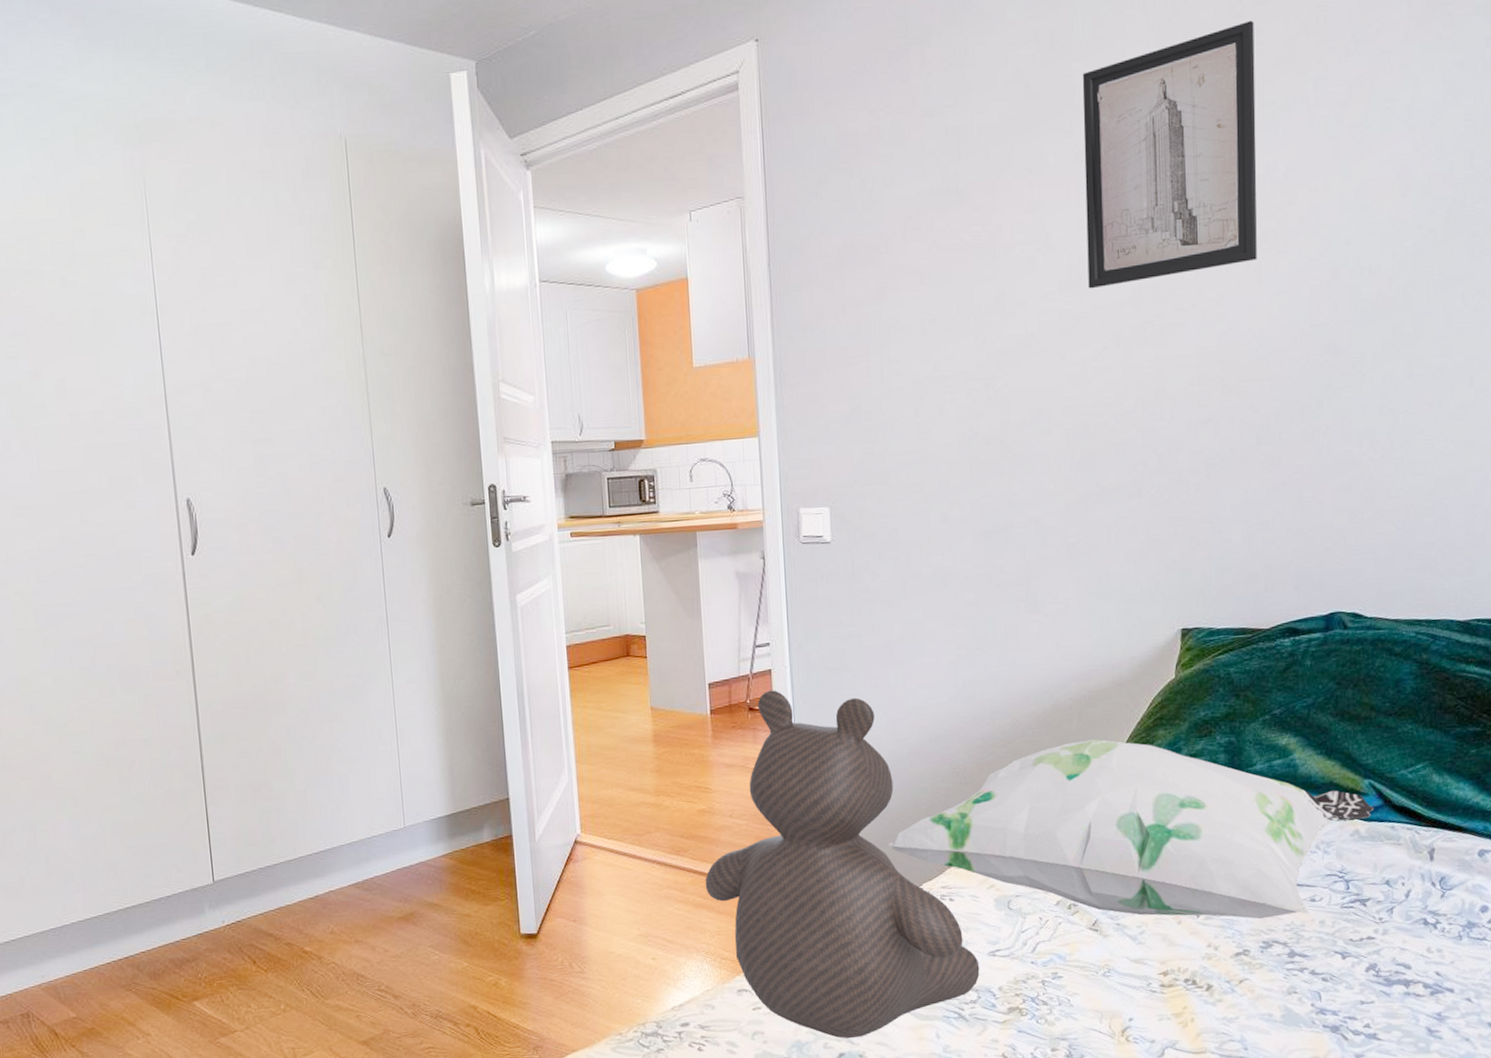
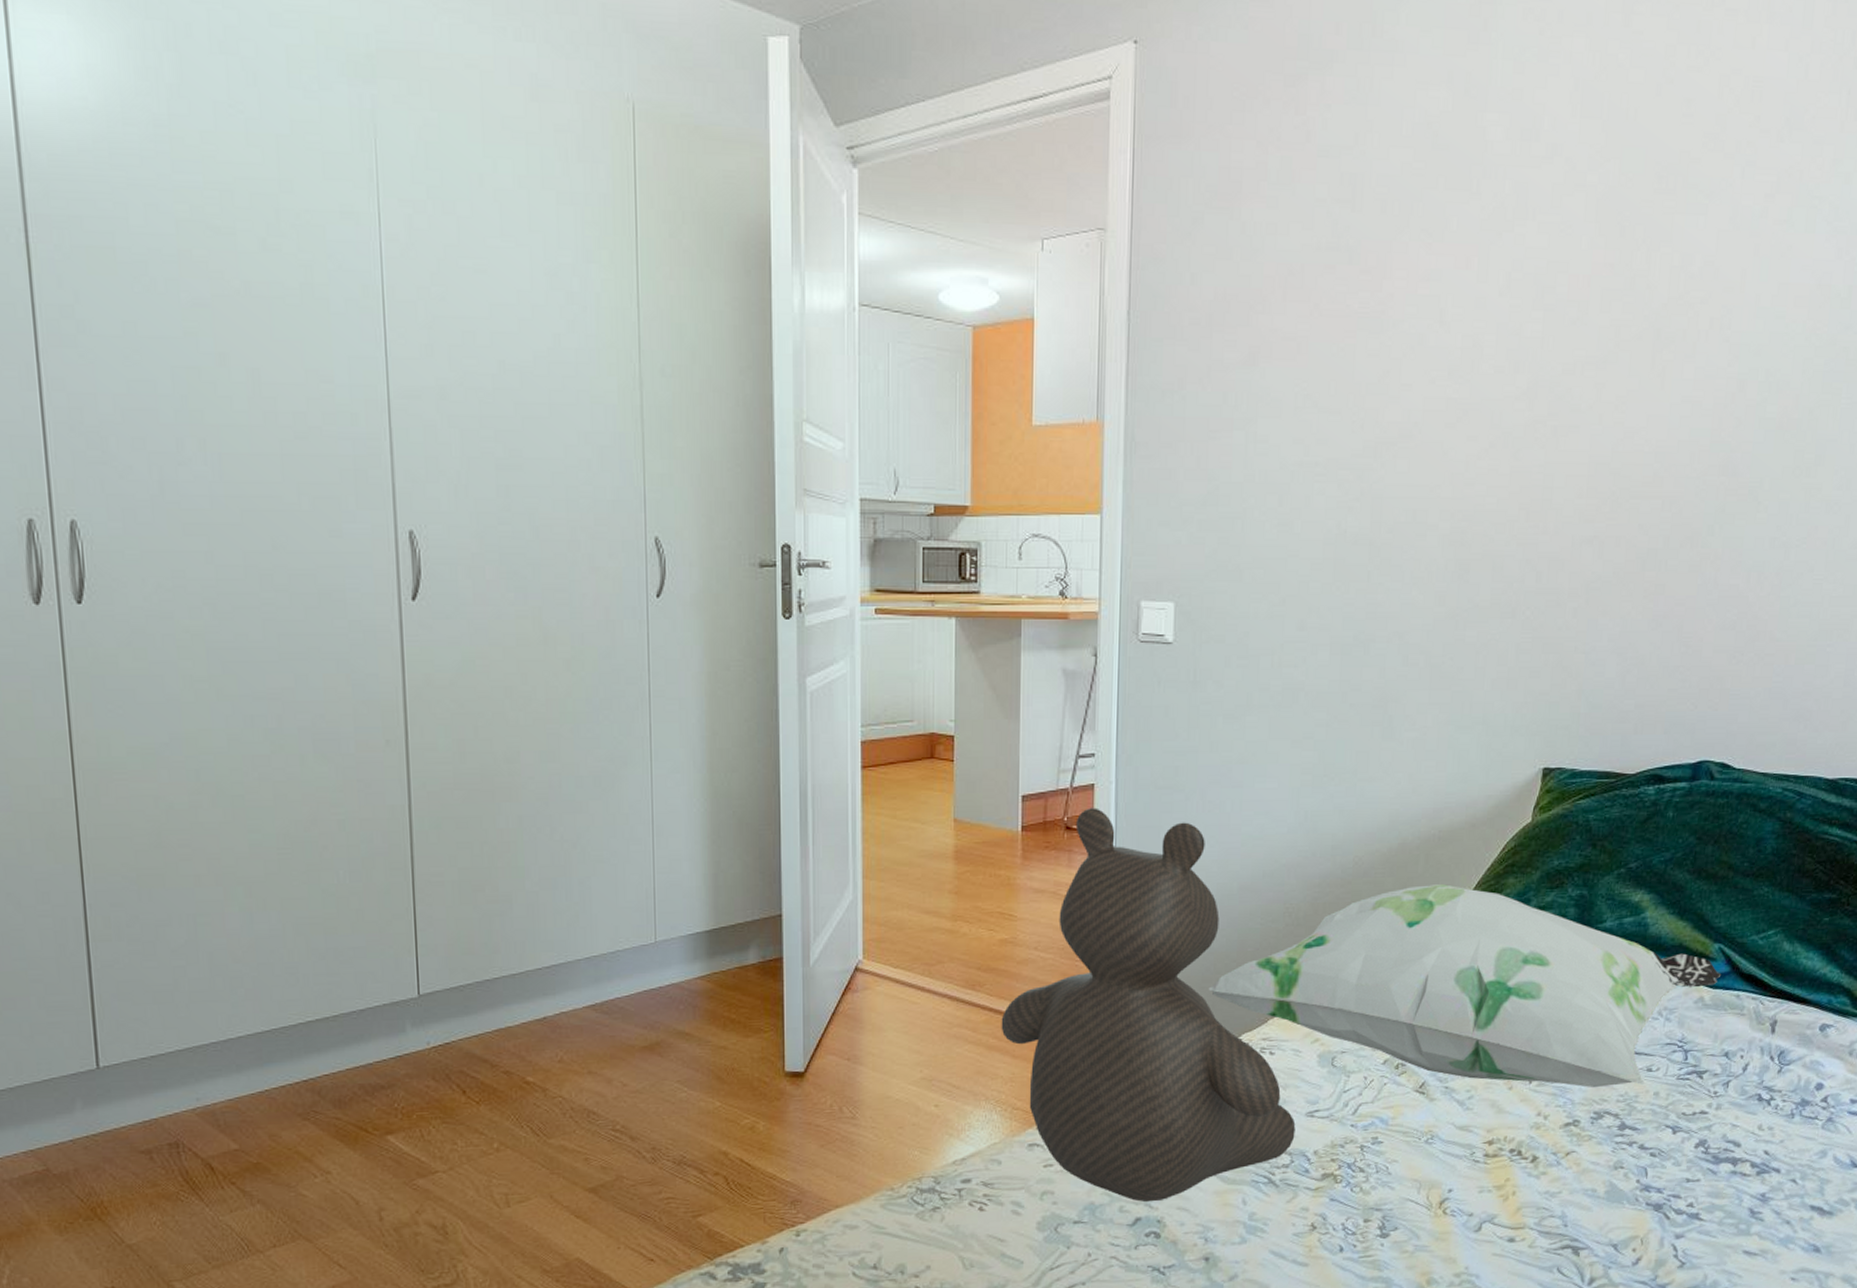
wall art: present [1082,20,1257,289] -> none [1481,88,1686,378]

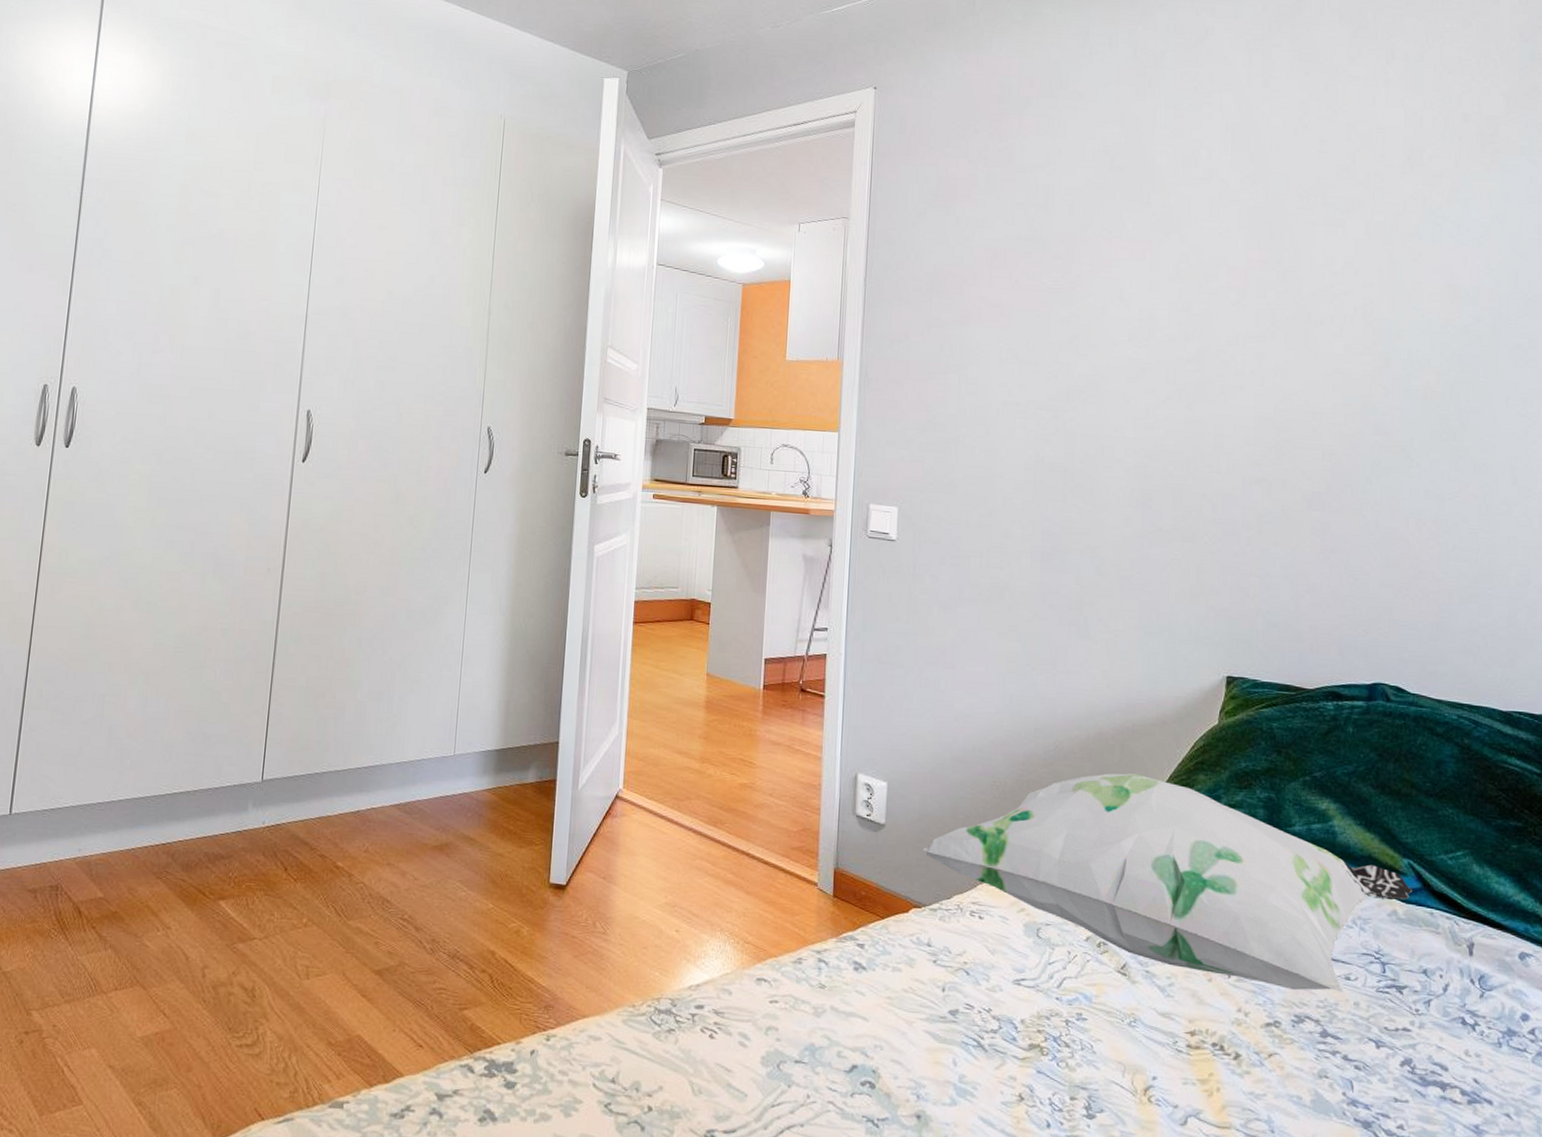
teddy bear: present [1001,807,1296,1203] -> none [737,674,1003,1051]

